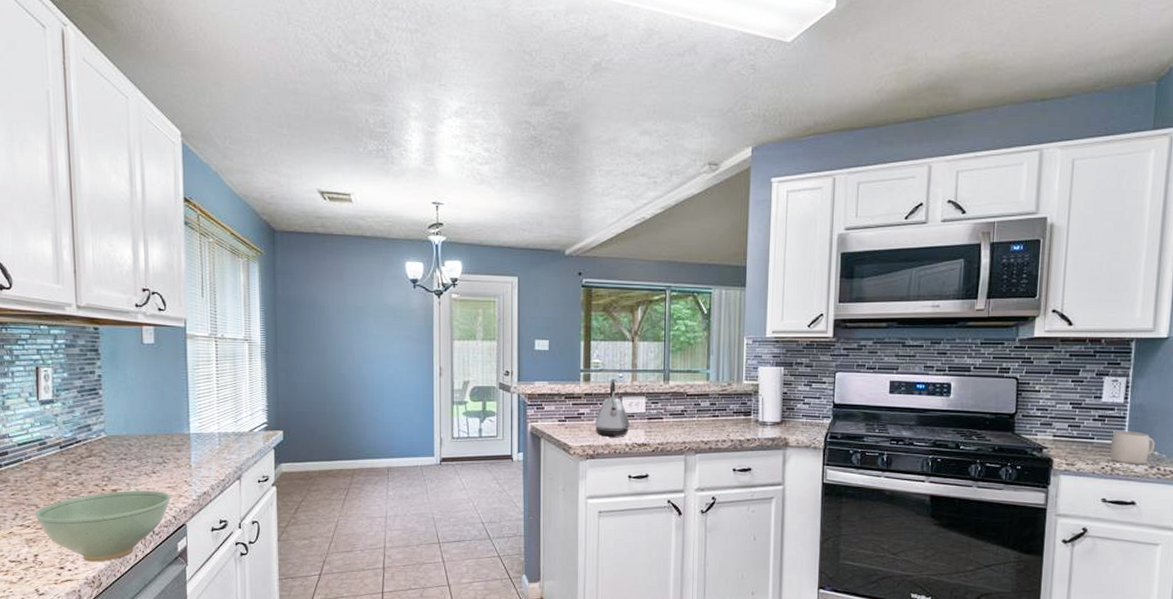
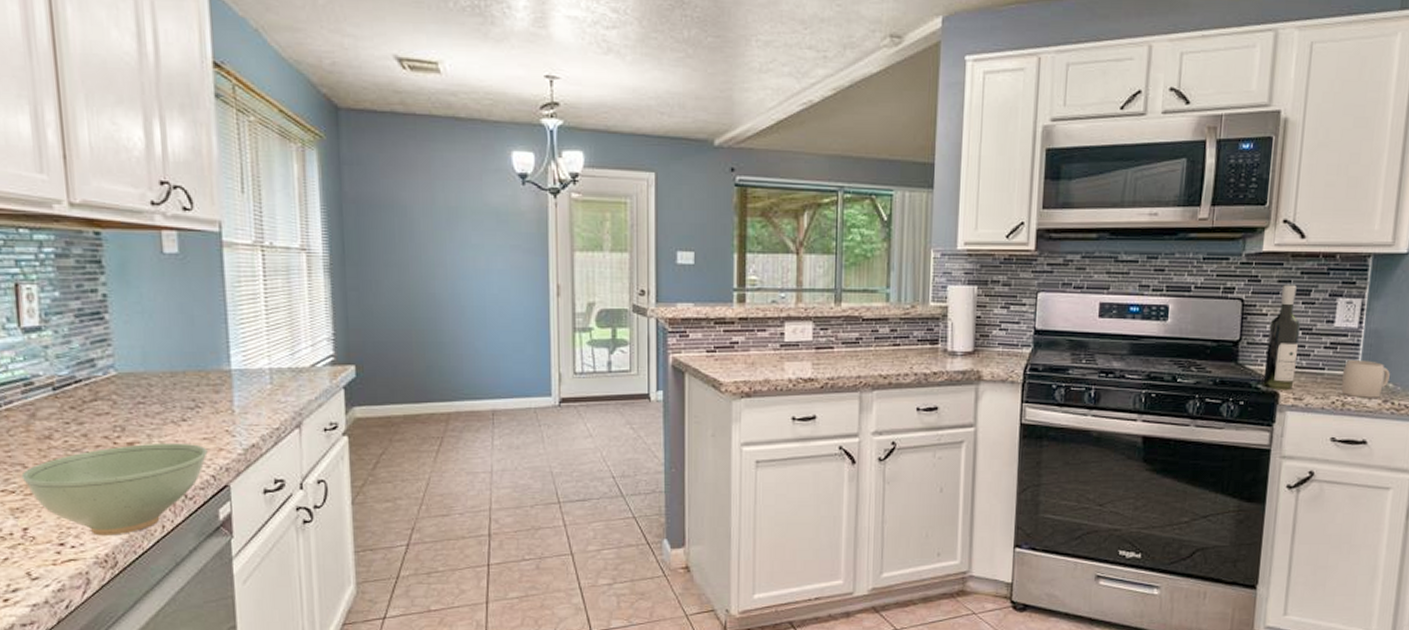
kettle: present [594,380,630,437] -> none [751,301,793,371]
bottle: none [1037,365,1071,457] -> present [1263,284,1301,391]

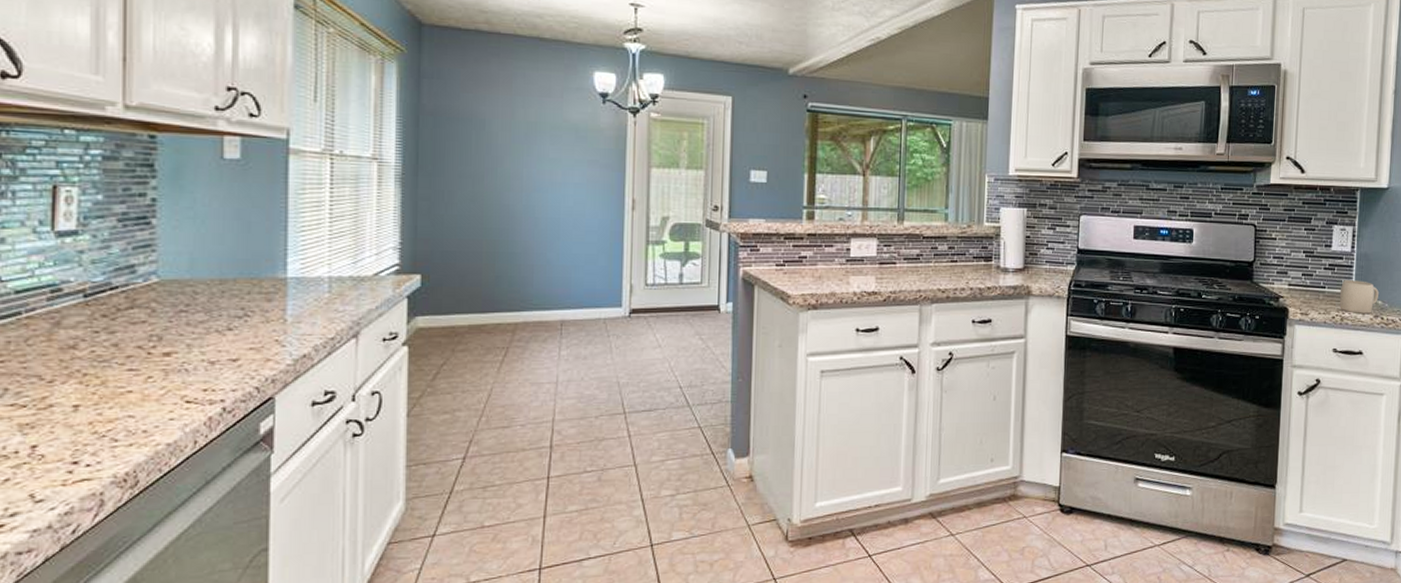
bowl: present [21,442,208,536] -> none [36,353,253,453]
bottle: present [1263,284,1301,391] -> none [1274,213,1304,306]

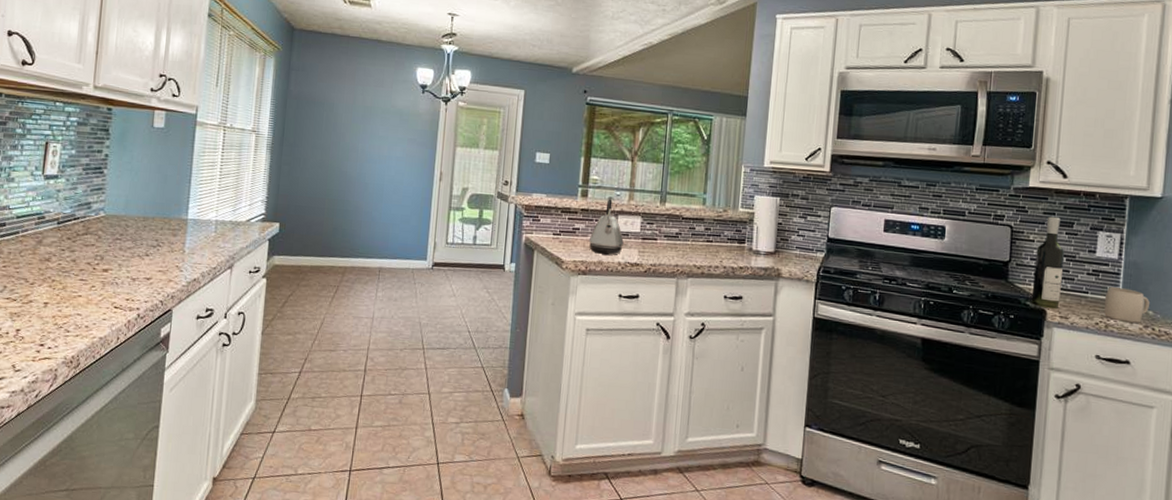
kettle: none [818,219,859,284] -> present [588,197,624,255]
bottle: none [1274,213,1304,306] -> present [1031,216,1065,309]

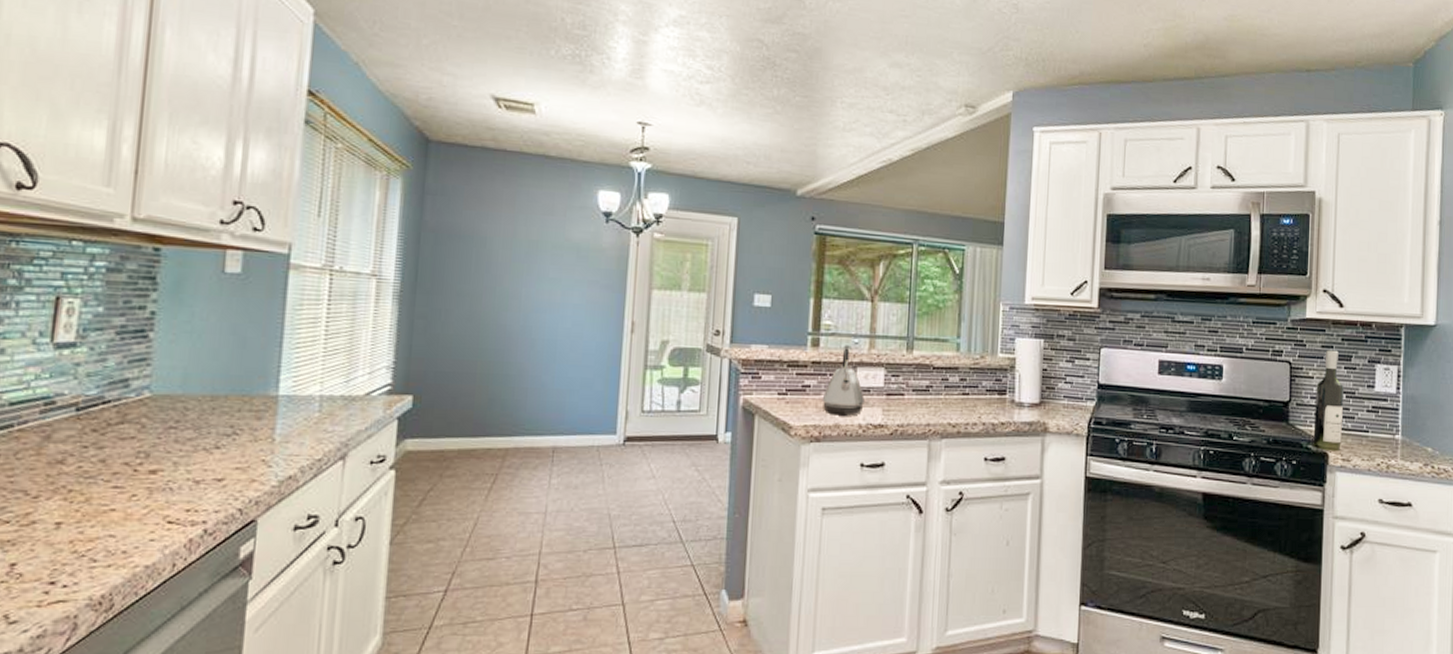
mug: present [1104,287,1150,323] -> none [1384,424,1428,461]

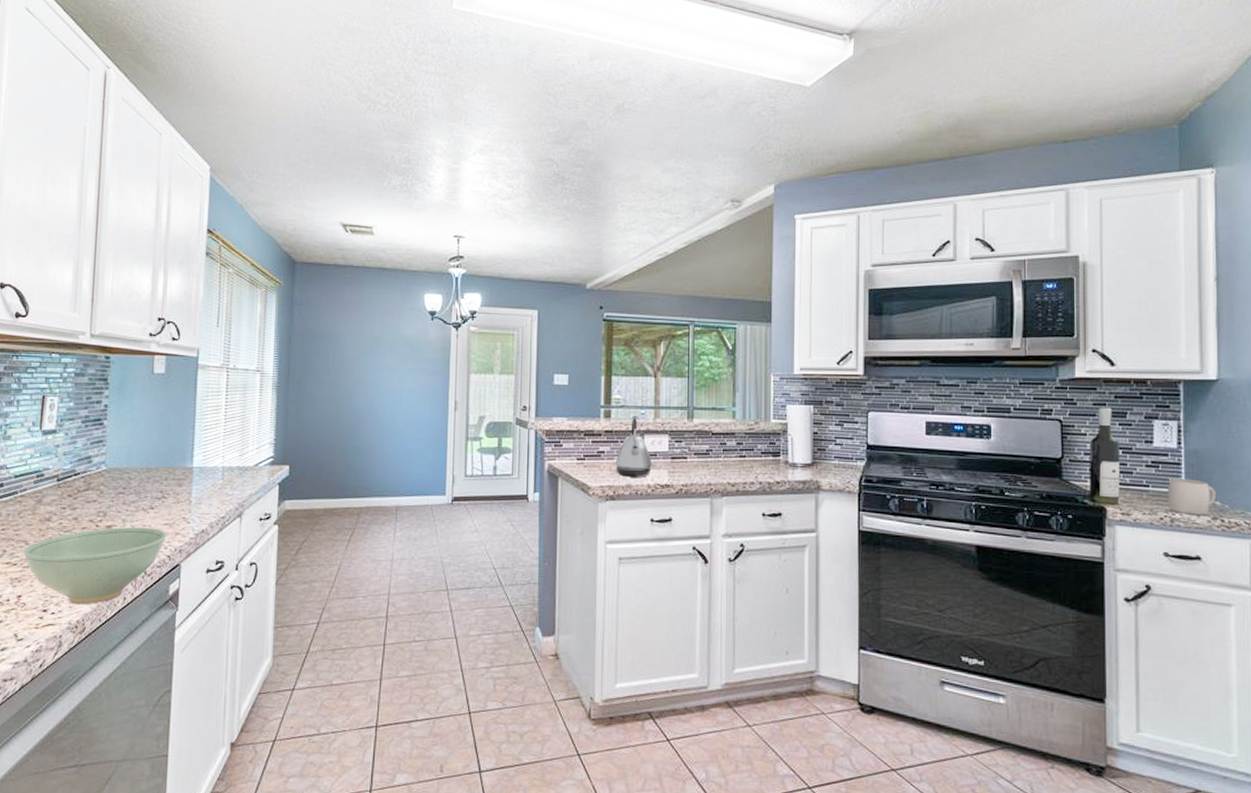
bowl: none [20,471,238,574] -> present [23,526,167,605]
mug: none [1384,424,1428,461] -> present [1167,478,1216,515]

